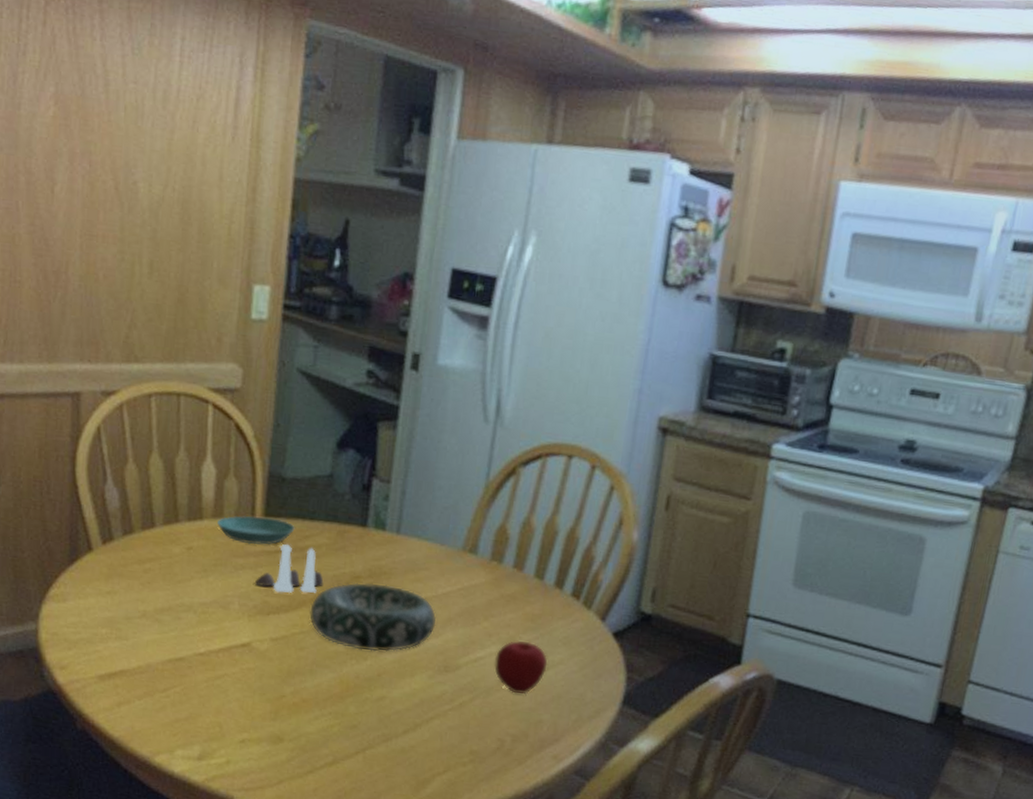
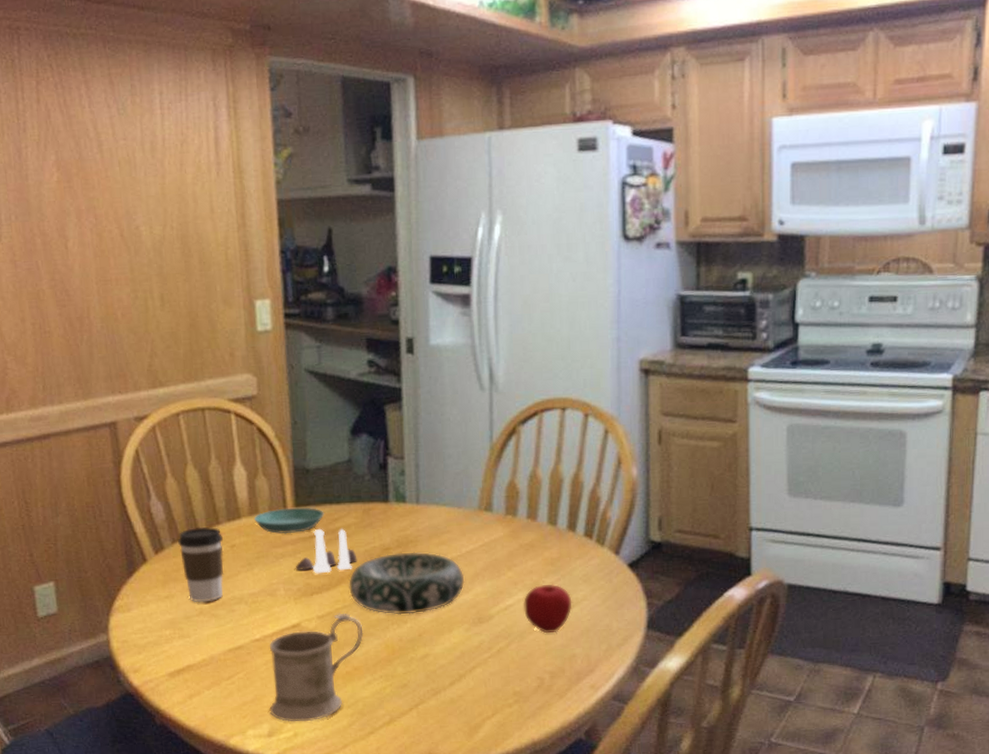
coffee cup: none [129,521,180,605] -> present [177,527,224,603]
mug: none [203,638,318,750] -> present [270,613,364,722]

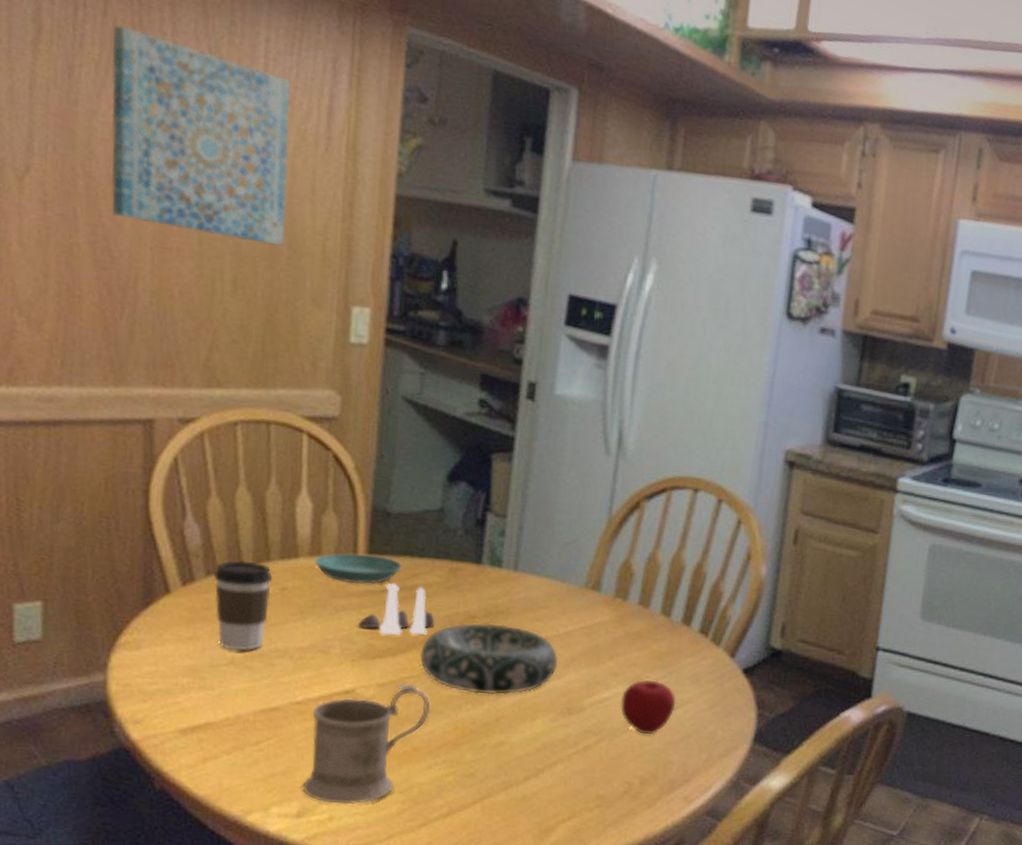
wall art: none [45,108,196,263] -> present [111,25,290,246]

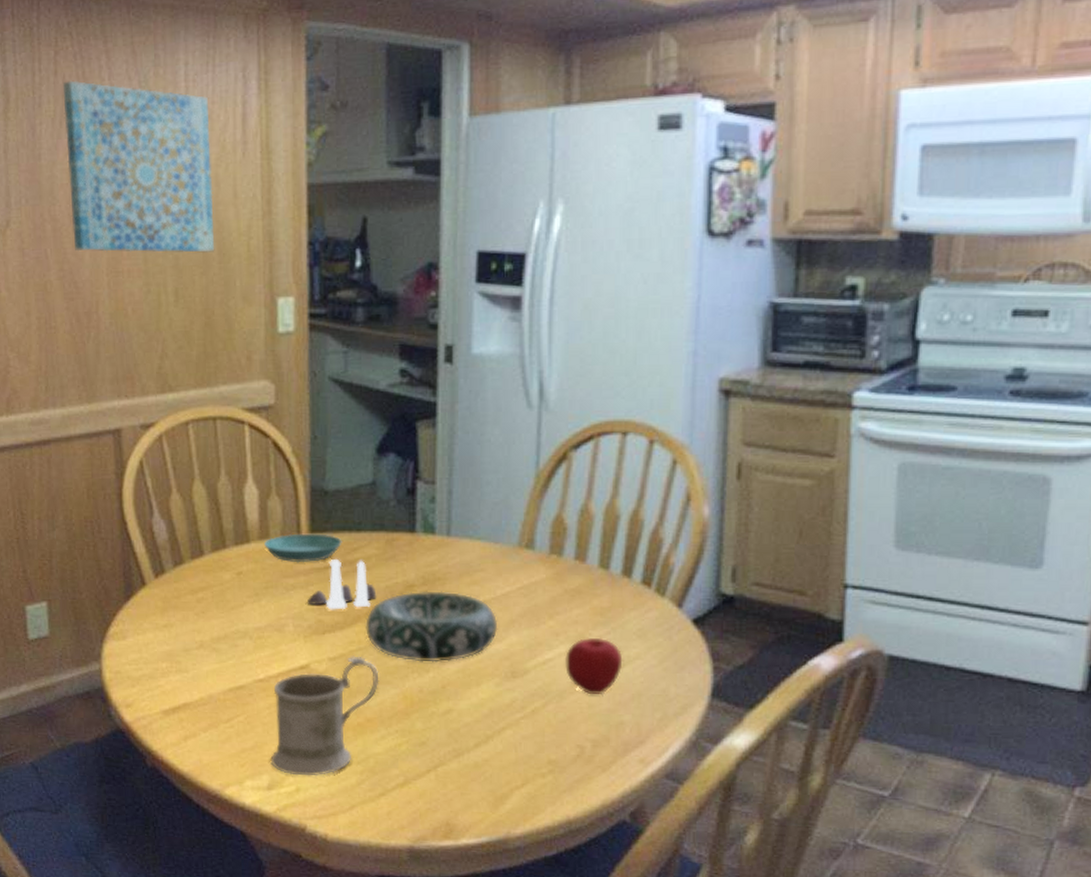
coffee cup: present [213,560,272,651] -> none [179,549,229,635]

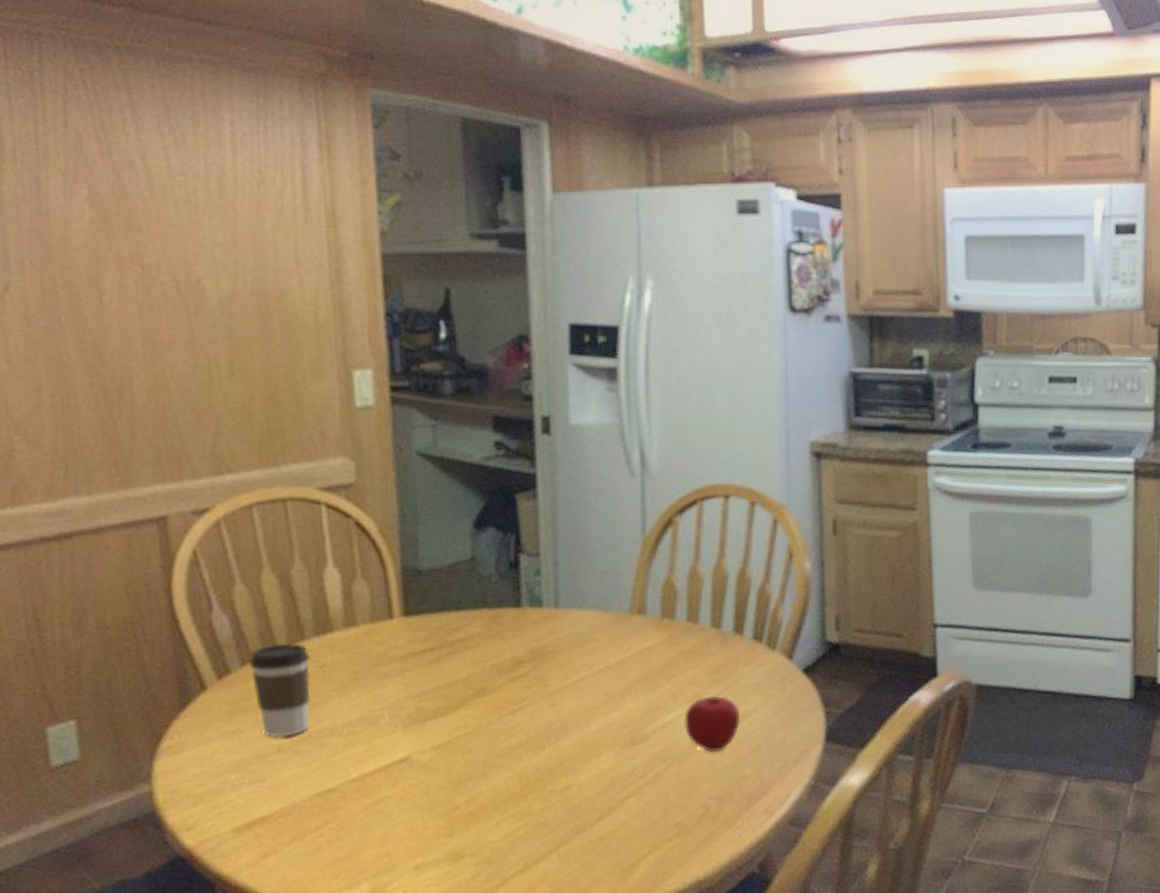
wall art: present [62,80,215,253] -> none [75,133,276,323]
coffee cup: none [179,549,229,635] -> present [248,643,311,737]
saucer: present [264,533,342,563] -> none [351,616,441,649]
mug: present [270,655,379,776] -> none [370,741,491,879]
salt and pepper shaker set: present [308,558,377,610] -> none [405,640,483,696]
decorative bowl: present [365,591,498,663] -> none [472,664,615,740]

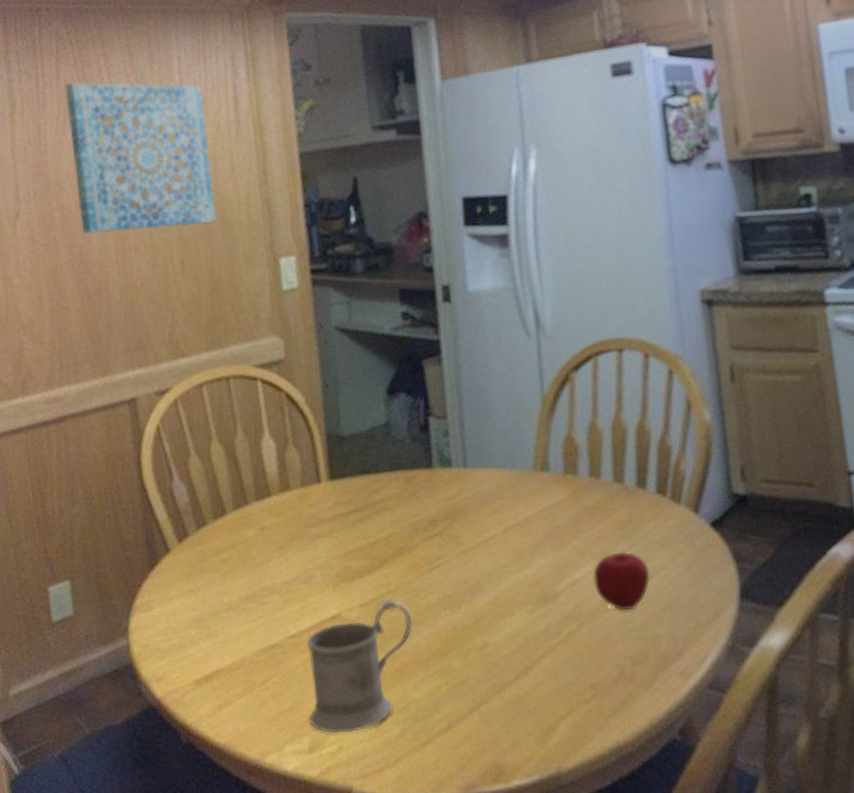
wall art: none [75,133,276,323] -> present [65,82,217,235]
coffee cup: present [248,643,311,737] -> none [202,508,255,595]
mug: none [370,741,491,879] -> present [307,598,412,734]

